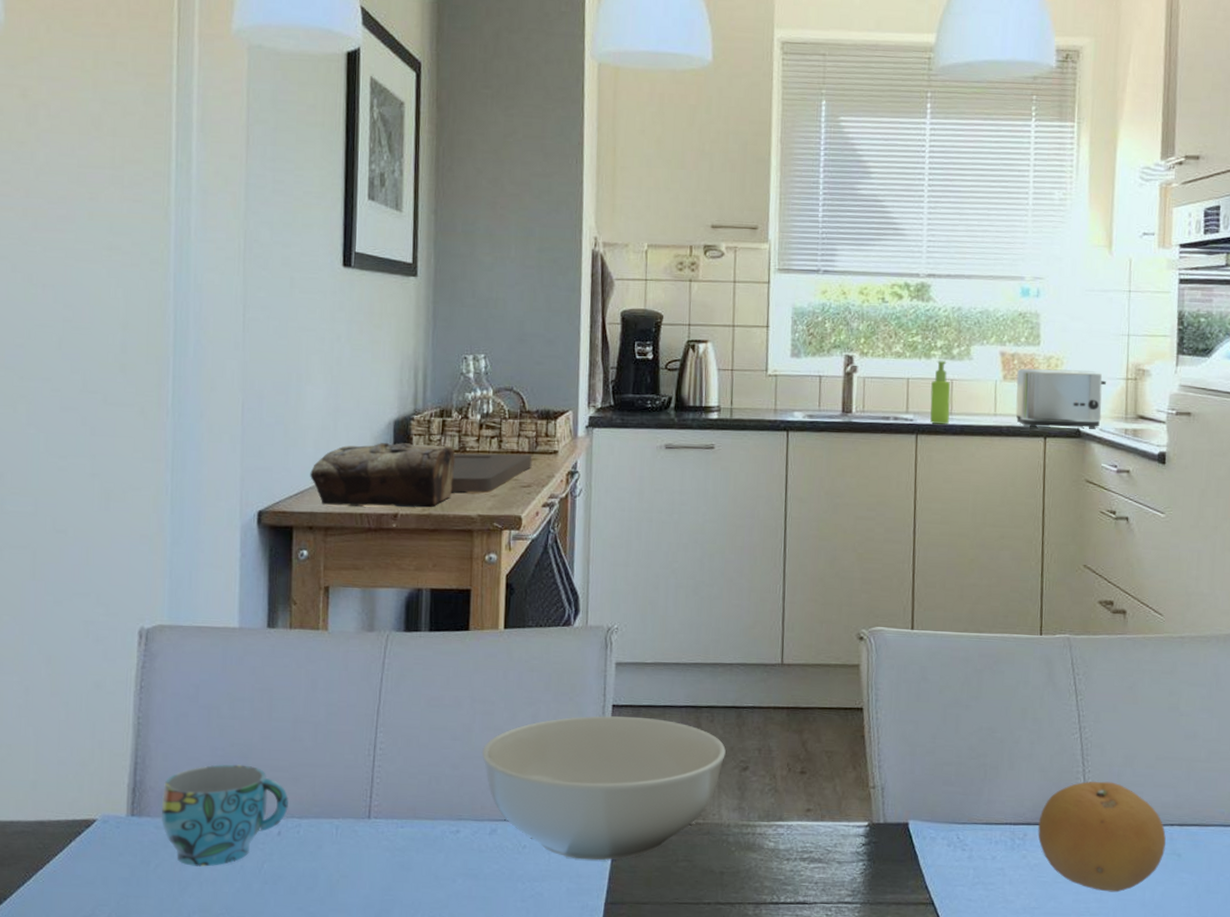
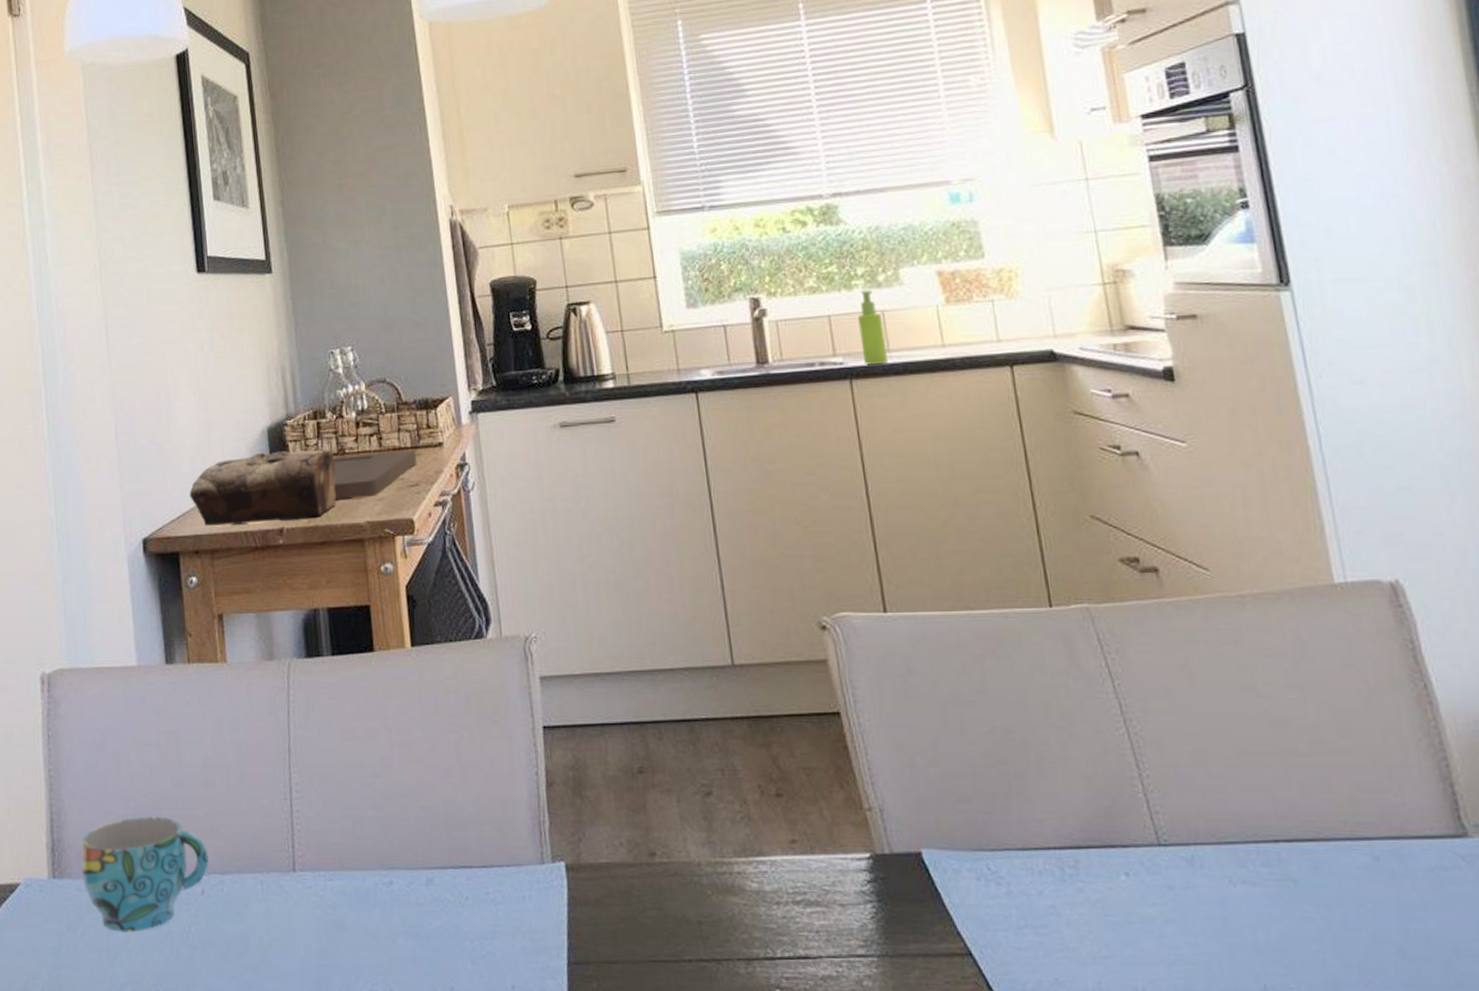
bowl: present [482,716,726,861] -> none [405,738,683,912]
toaster: present [1015,368,1107,428] -> none [961,279,1080,355]
fruit: present [1038,781,1166,893] -> none [1091,788,1273,934]

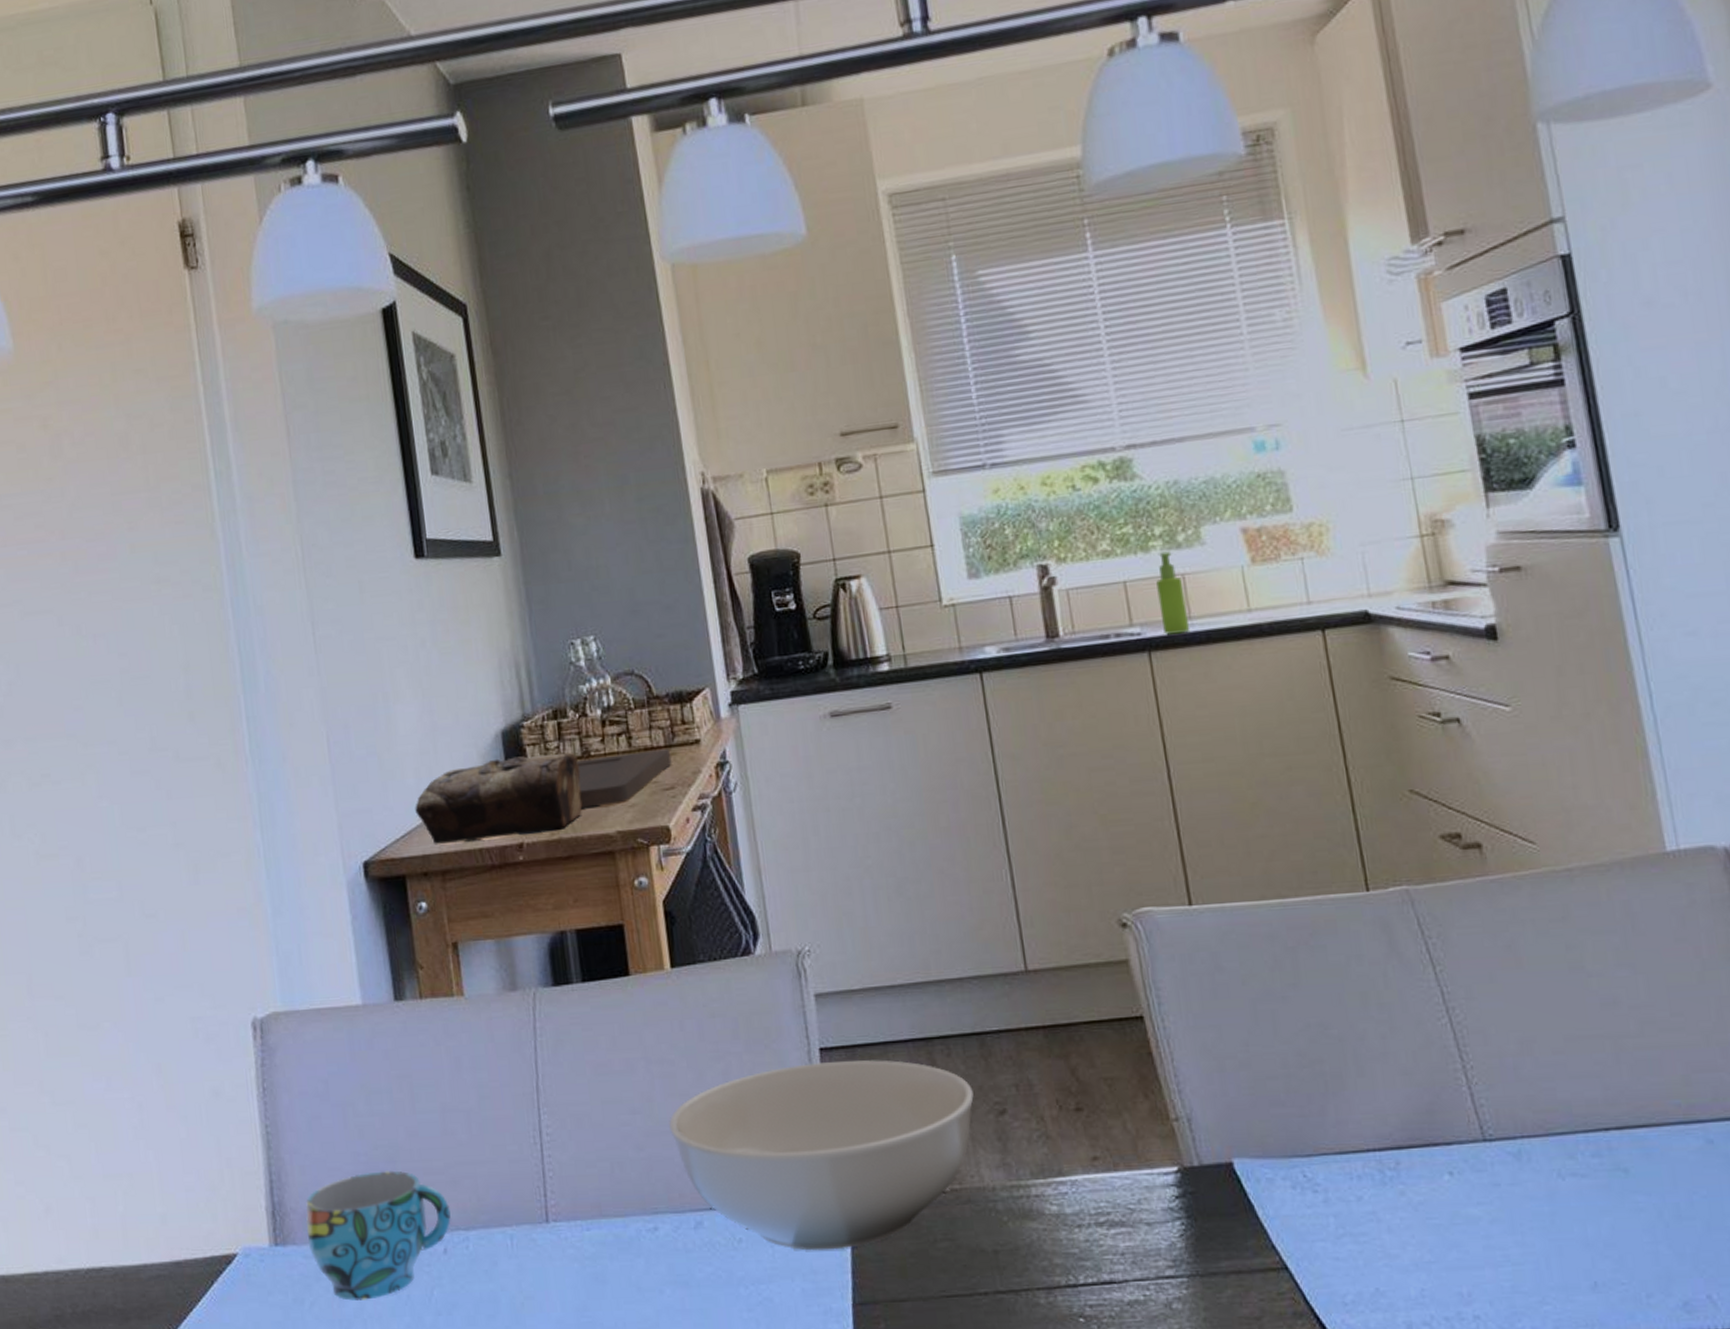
bowl: none [405,738,683,912] -> present [669,1060,974,1251]

